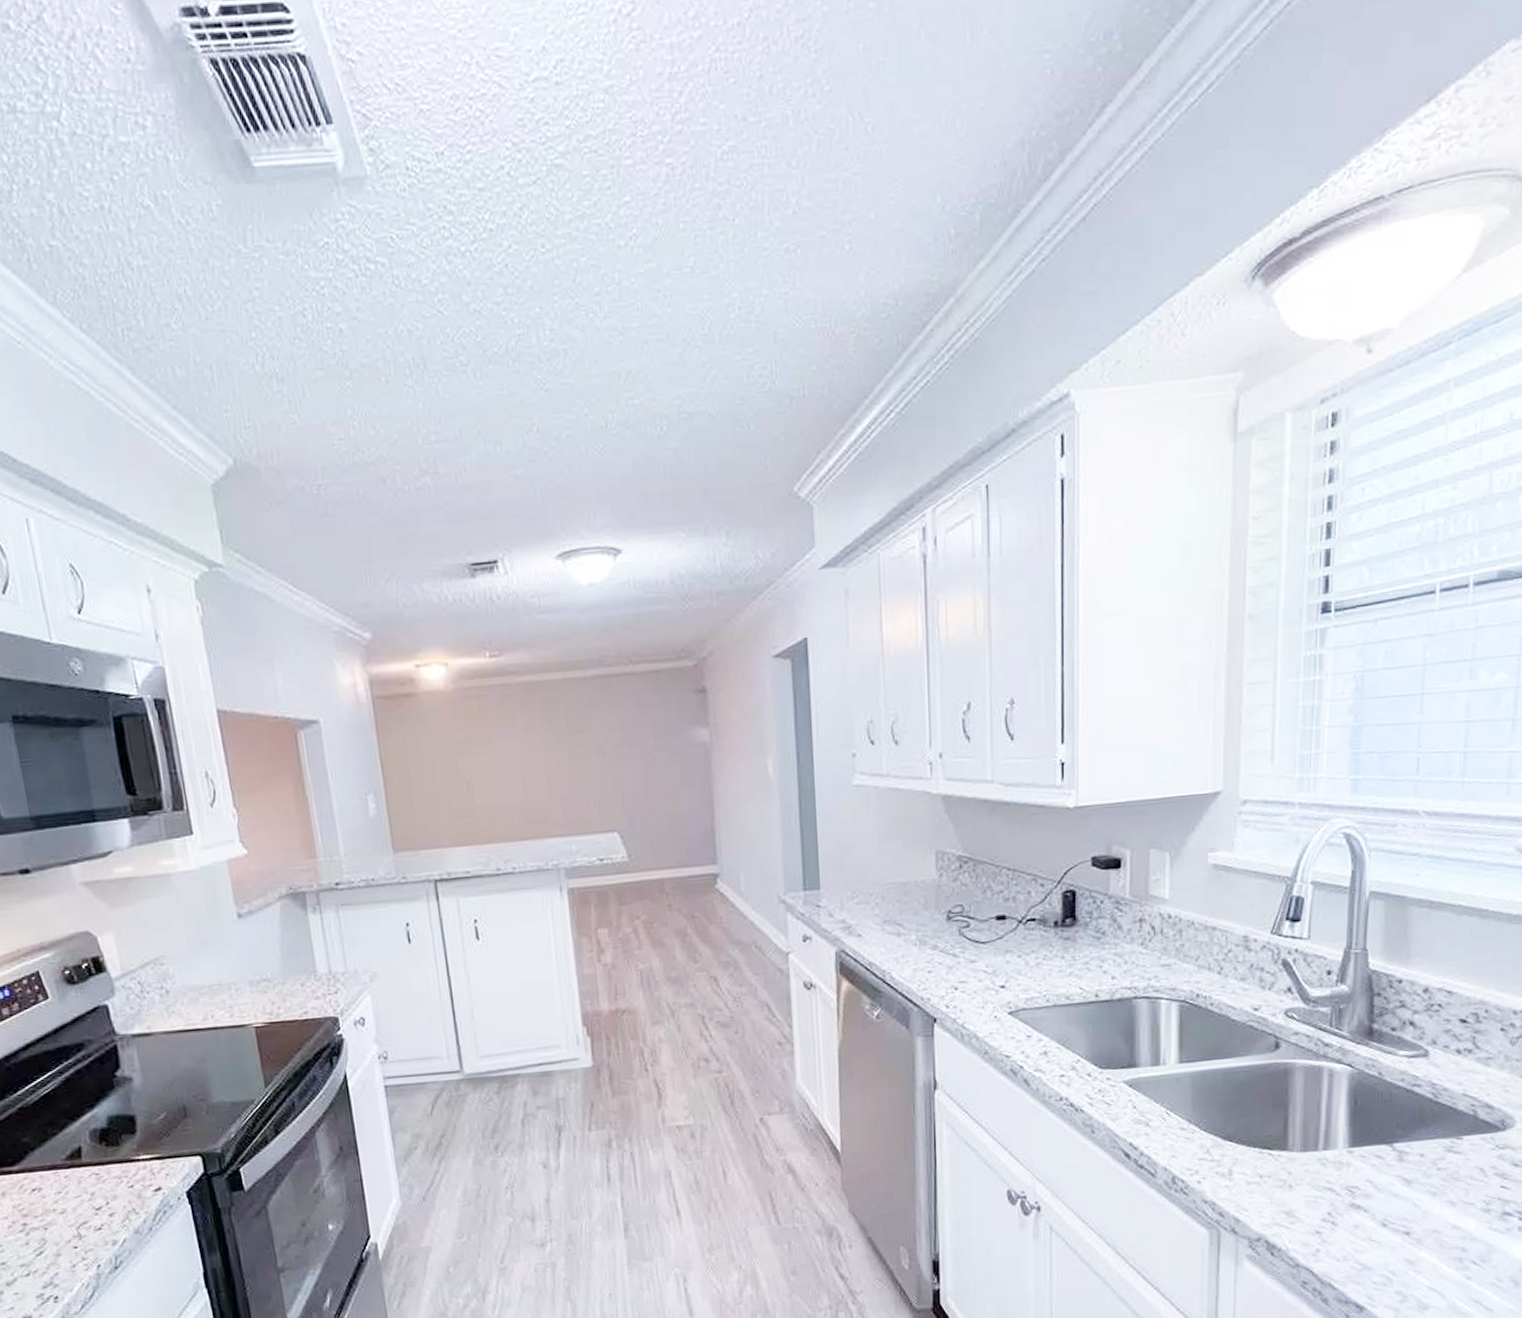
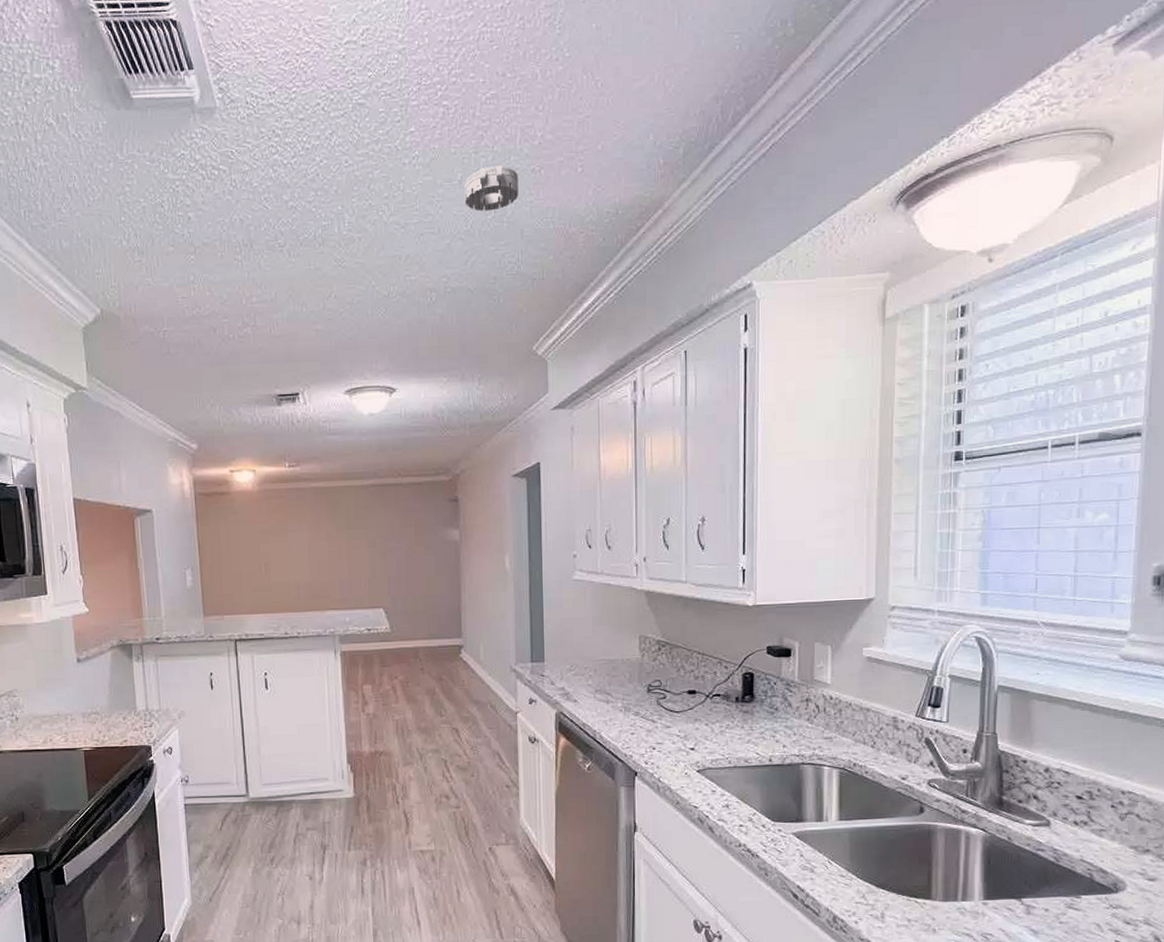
smoke detector: none [698,245,769,309] -> present [464,166,519,211]

